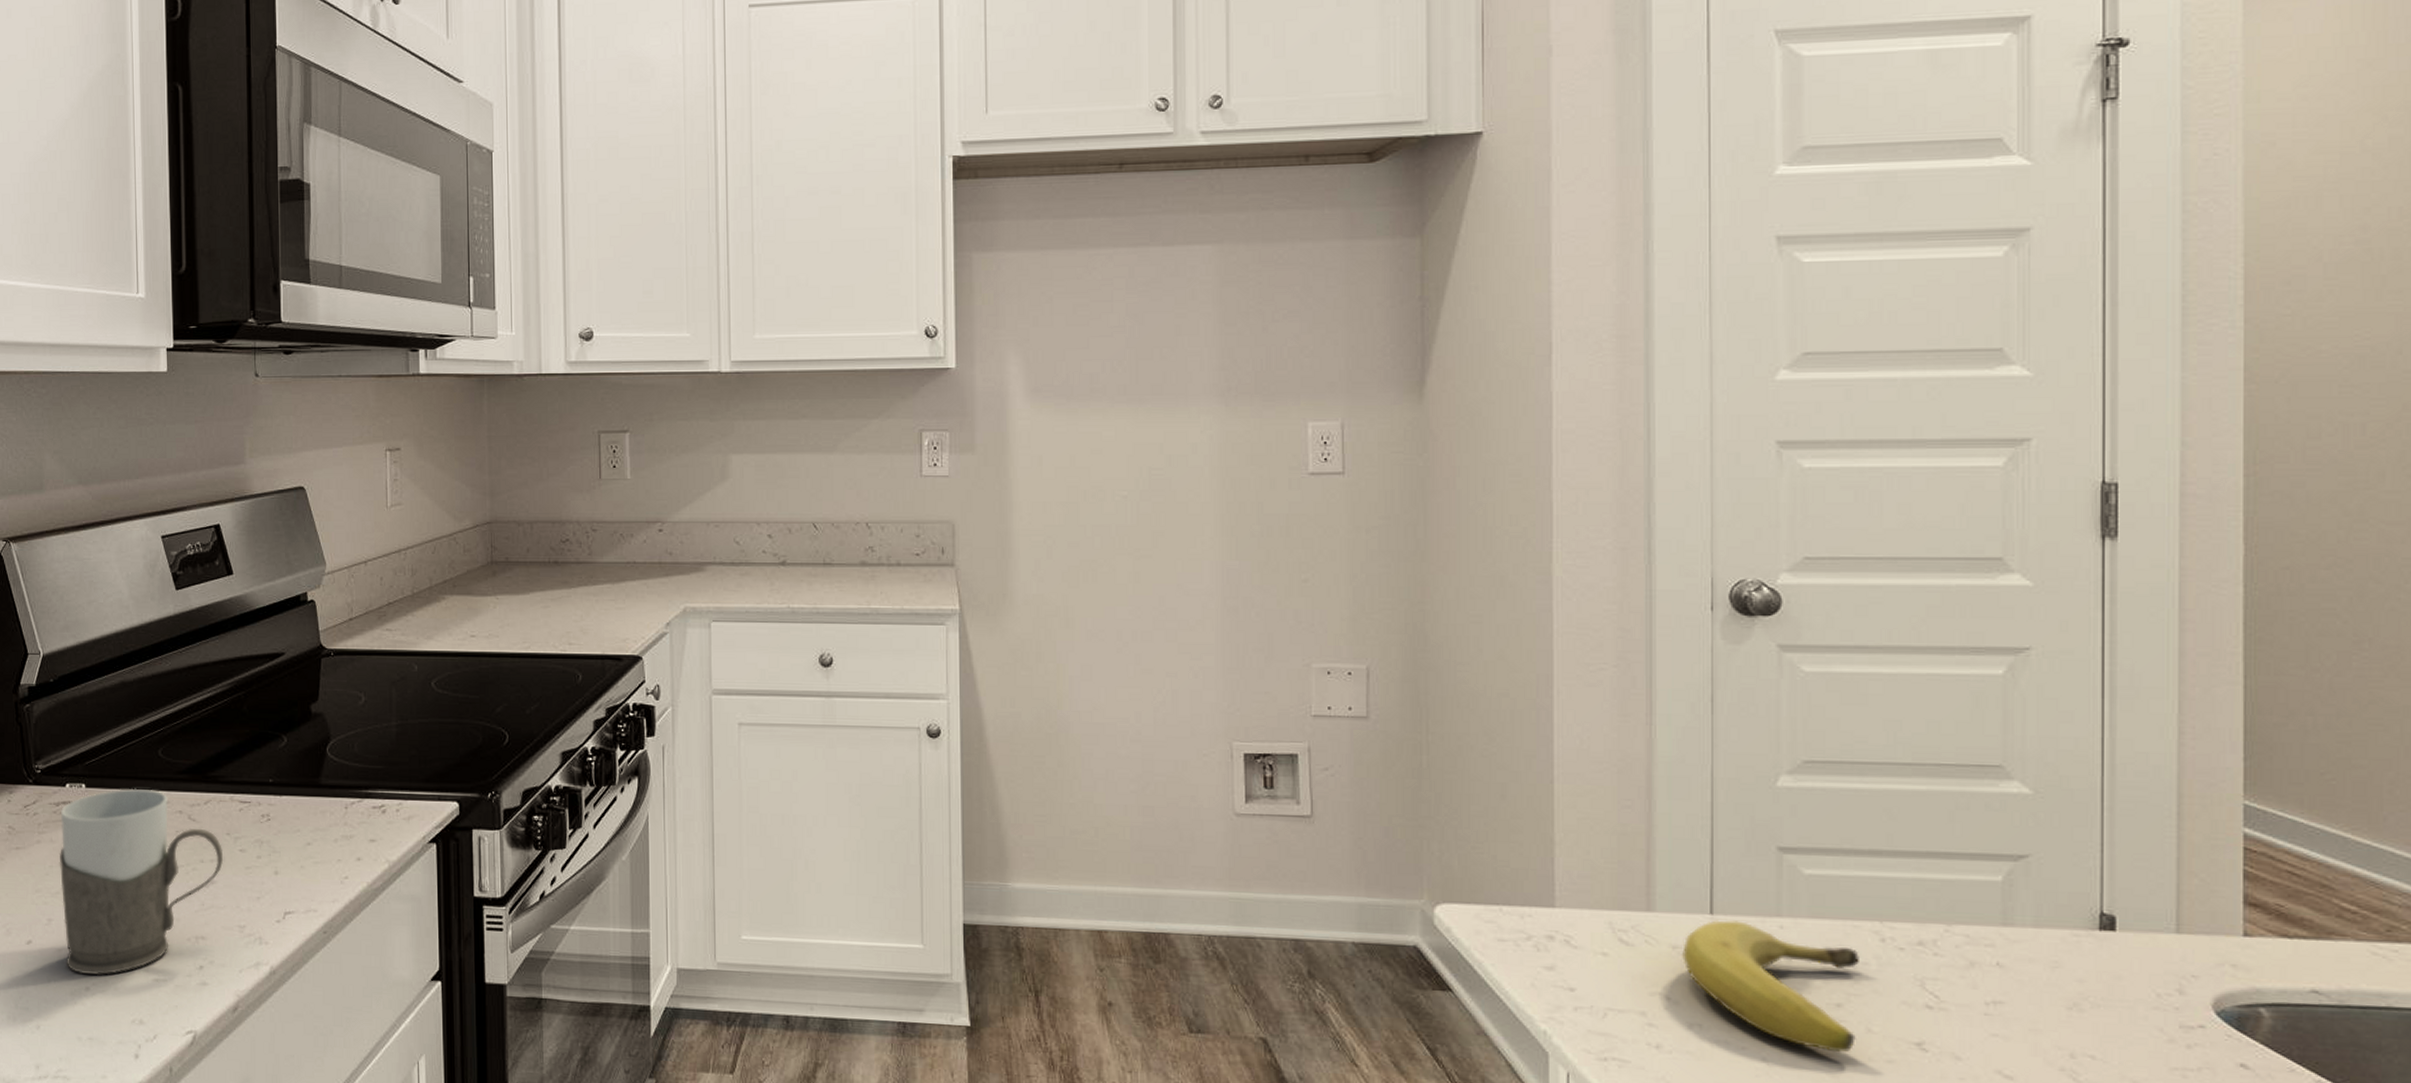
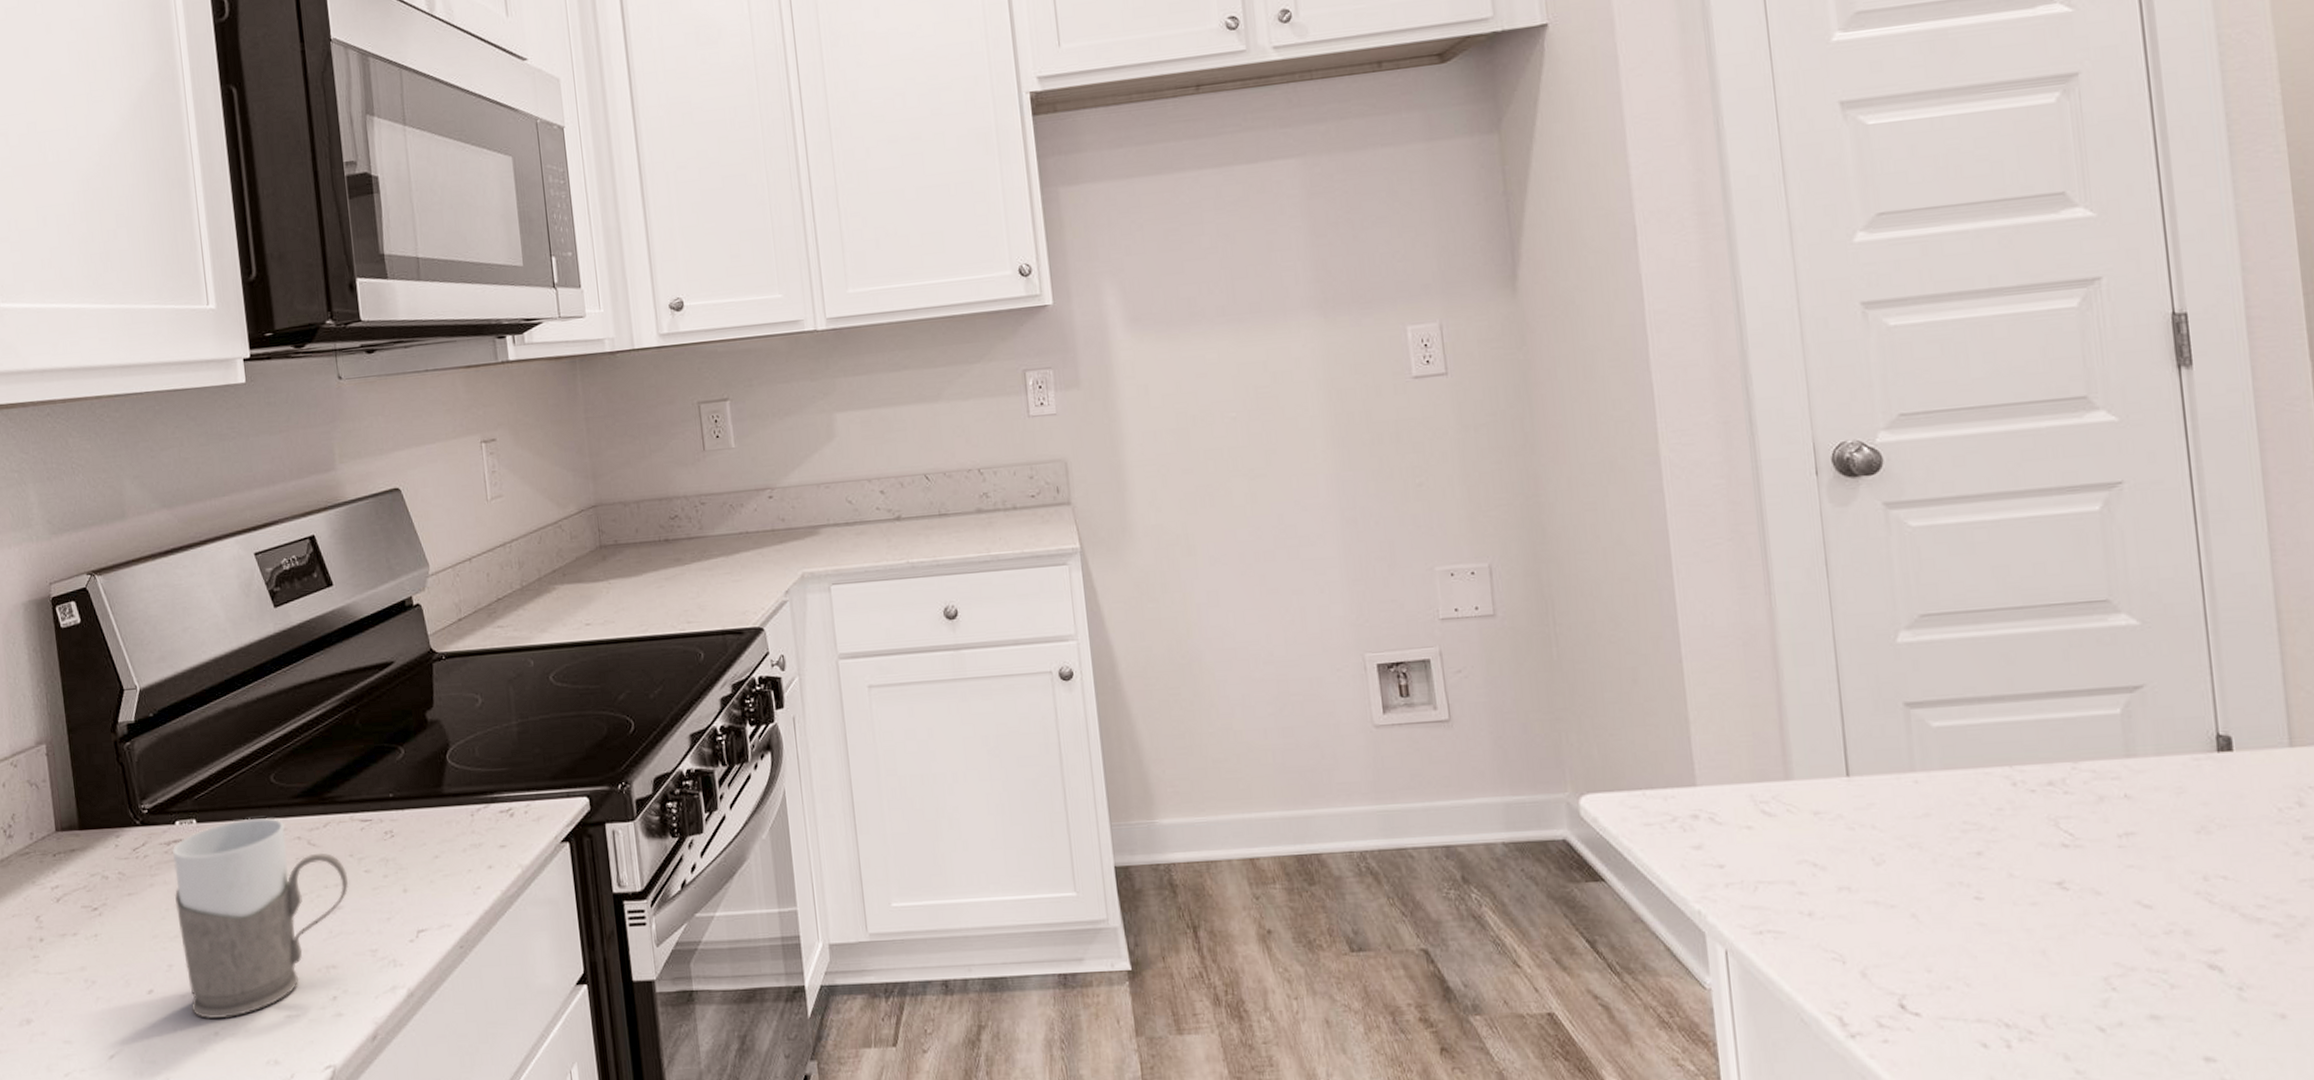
fruit: present [1681,920,1859,1053] -> none [1822,780,1999,901]

